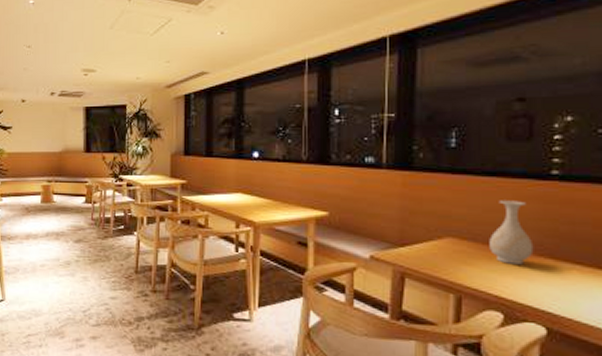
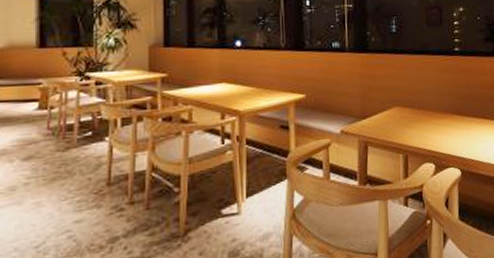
vase: present [489,200,534,265] -> none [422,72,449,123]

